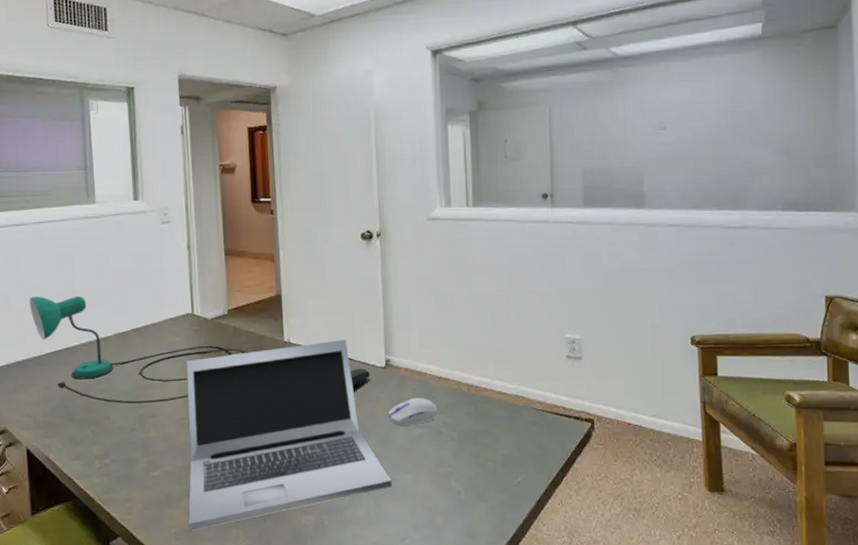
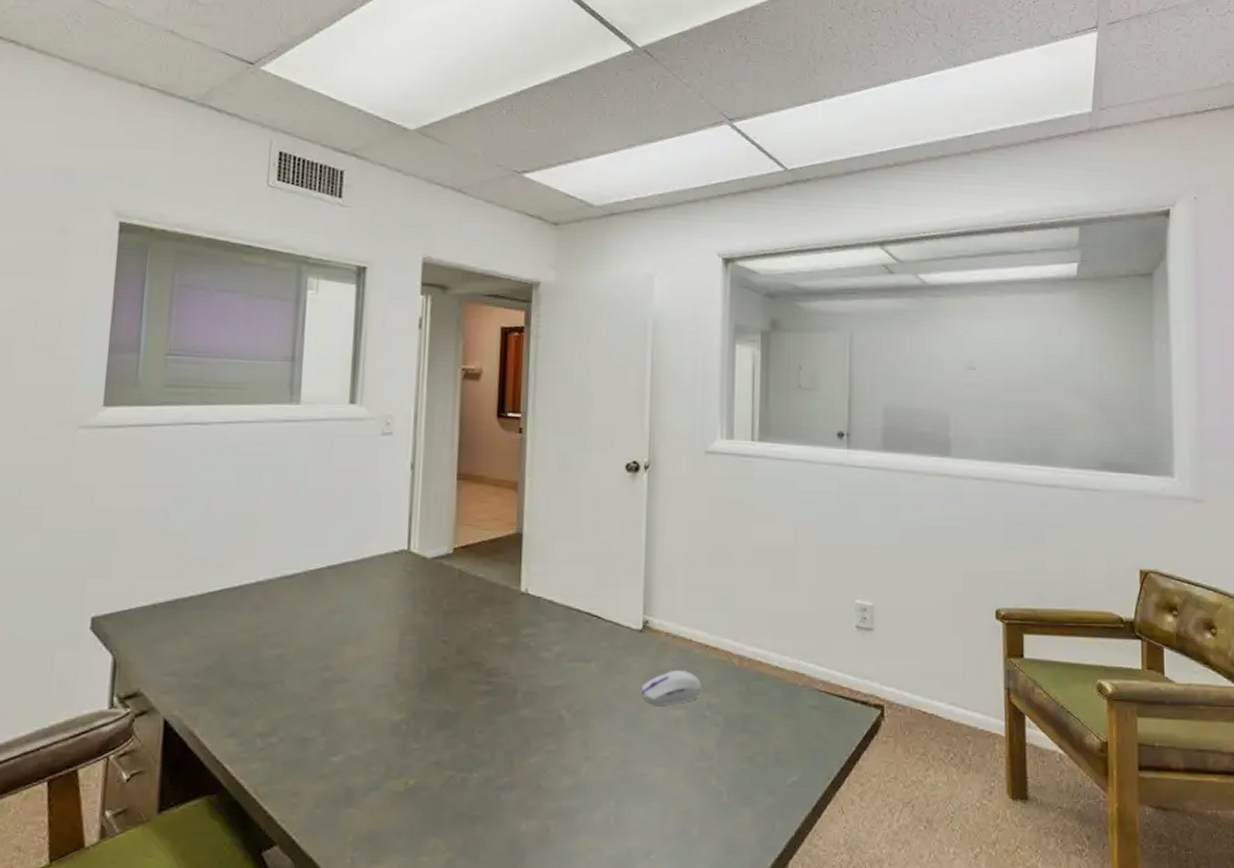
desk lamp: present [29,295,250,404] -> none [195,517,477,665]
laptop: present [186,339,392,531] -> none [372,593,639,838]
stapler: present [349,368,370,393] -> none [598,630,623,662]

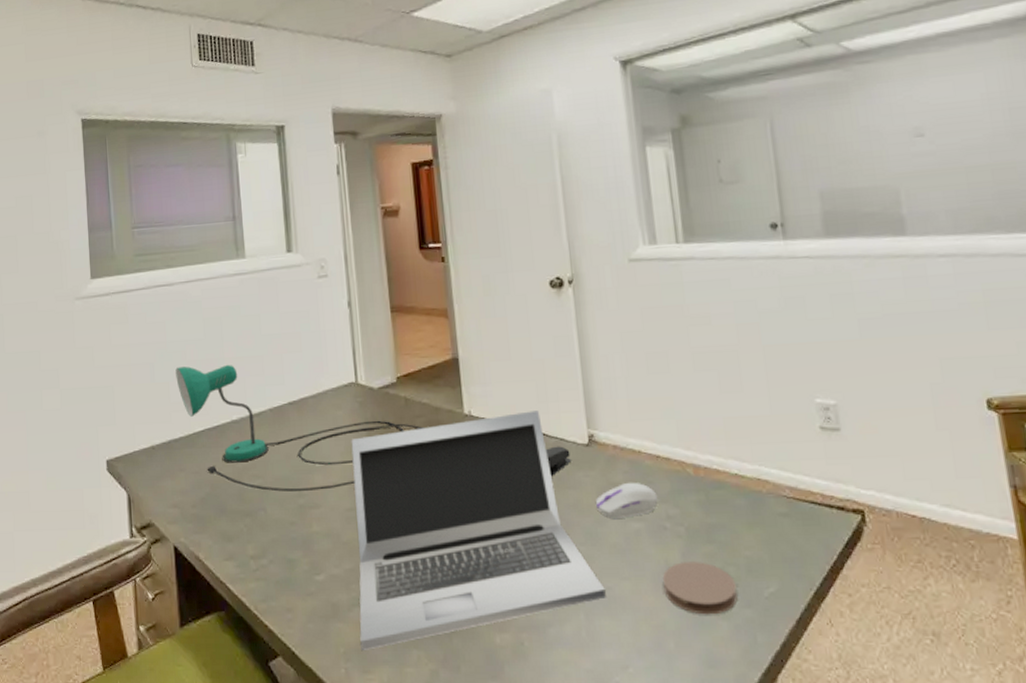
desk lamp: none [195,517,477,665] -> present [175,364,425,492]
laptop: none [372,593,639,838] -> present [351,410,606,650]
stapler: none [598,630,623,662] -> present [545,446,571,478]
coaster: none [695,750,763,802] -> present [662,562,738,615]

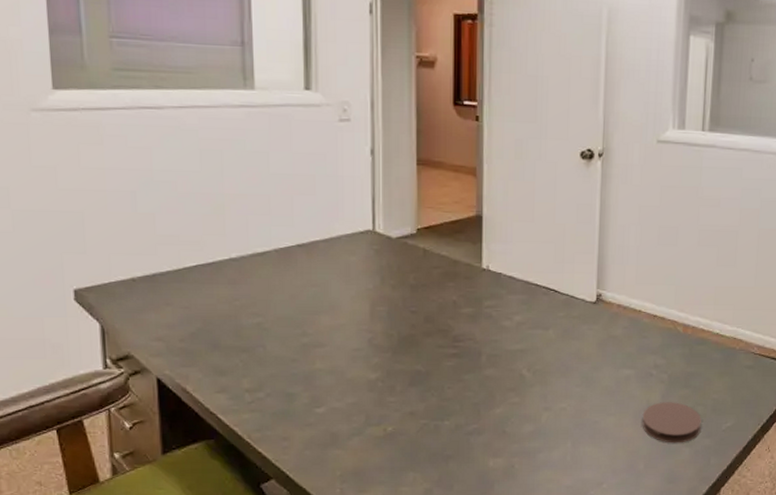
desk lamp: present [175,364,425,492] -> none [163,198,441,332]
laptop: present [351,410,606,650] -> none [358,270,593,473]
stapler: present [545,446,571,478] -> none [555,302,578,329]
computer mouse: present [595,482,658,520] -> none [594,336,649,367]

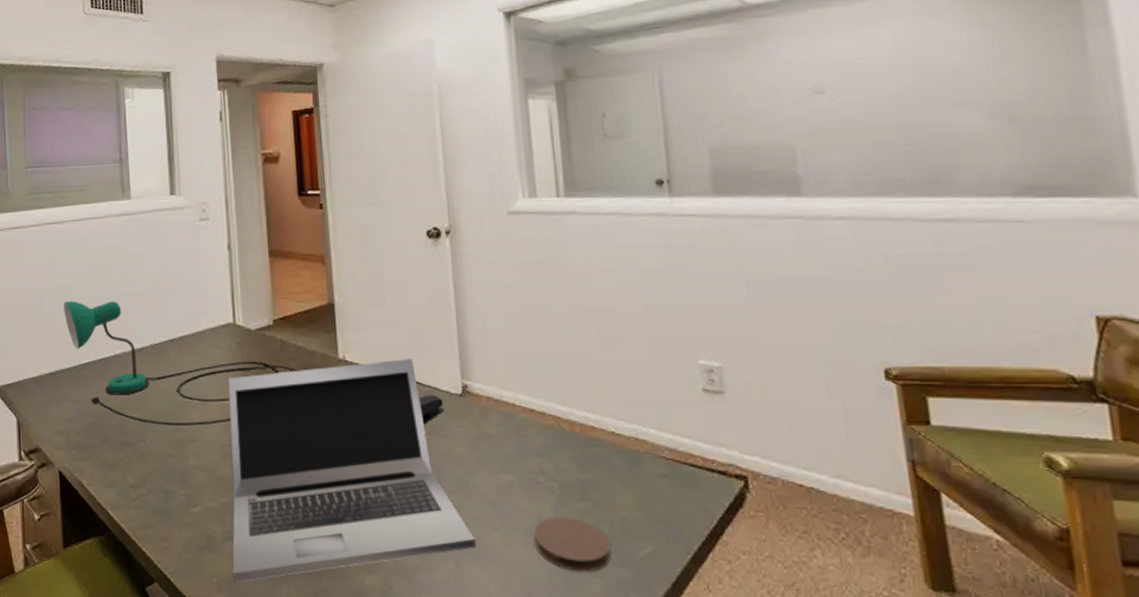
desk lamp: none [163,198,441,332] -> present [63,300,300,427]
laptop: none [358,270,593,473] -> present [228,359,476,582]
stapler: none [555,302,578,329] -> present [418,395,444,426]

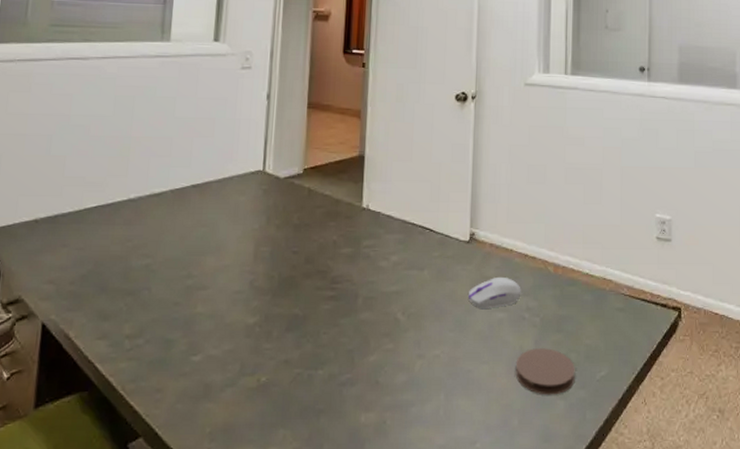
desk lamp: present [63,300,300,427] -> none [74,141,324,273]
laptop: present [228,359,476,582] -> none [227,208,466,430]
stapler: present [418,395,444,426] -> none [430,242,452,270]
computer mouse: none [467,434,532,471] -> present [467,276,521,310]

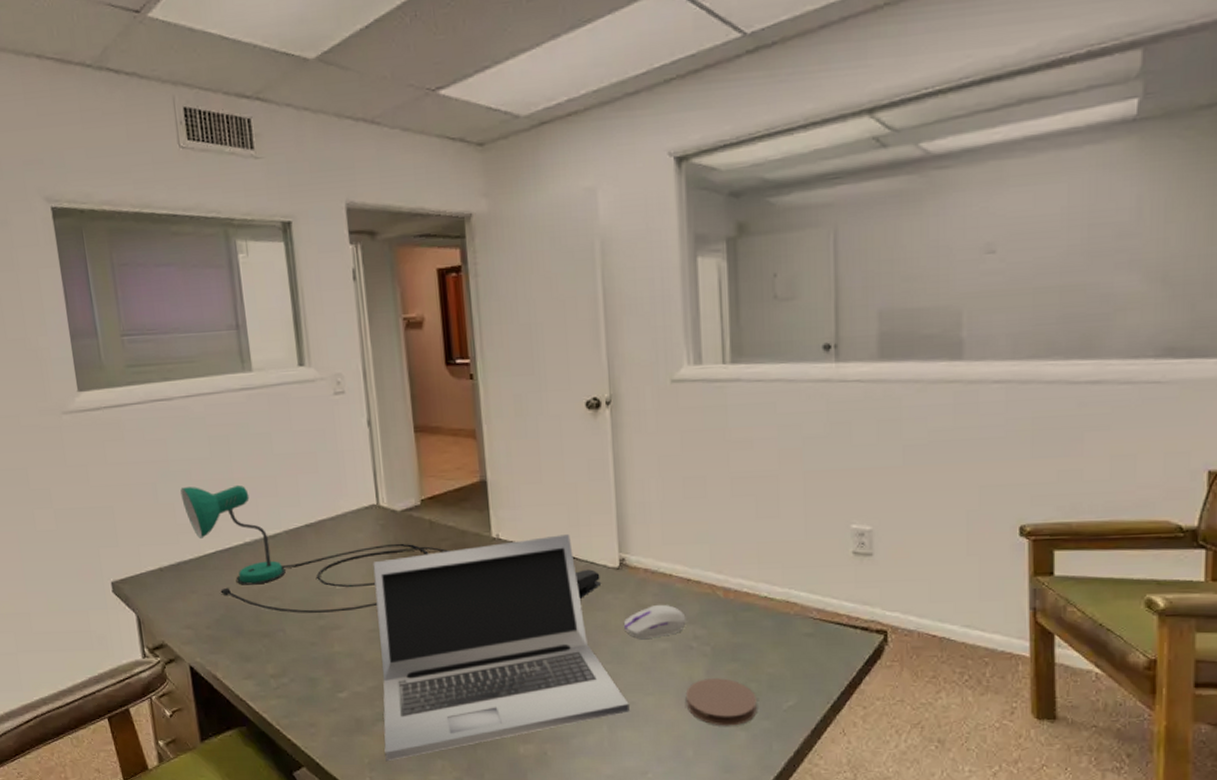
desk lamp: none [74,141,324,273] -> present [180,484,451,614]
laptop: none [227,208,466,430] -> present [372,534,630,761]
stapler: none [430,242,452,270] -> present [574,569,601,600]

